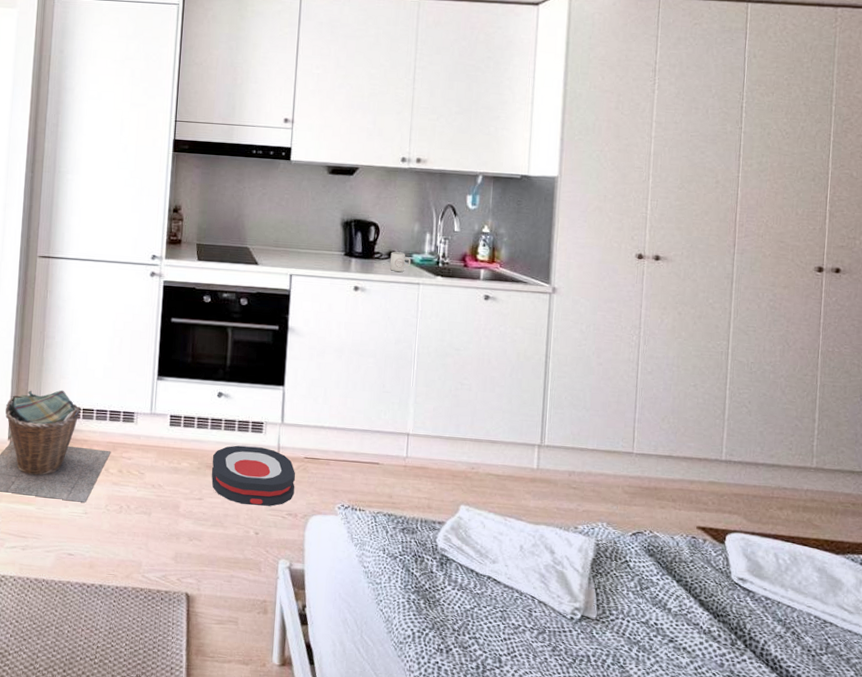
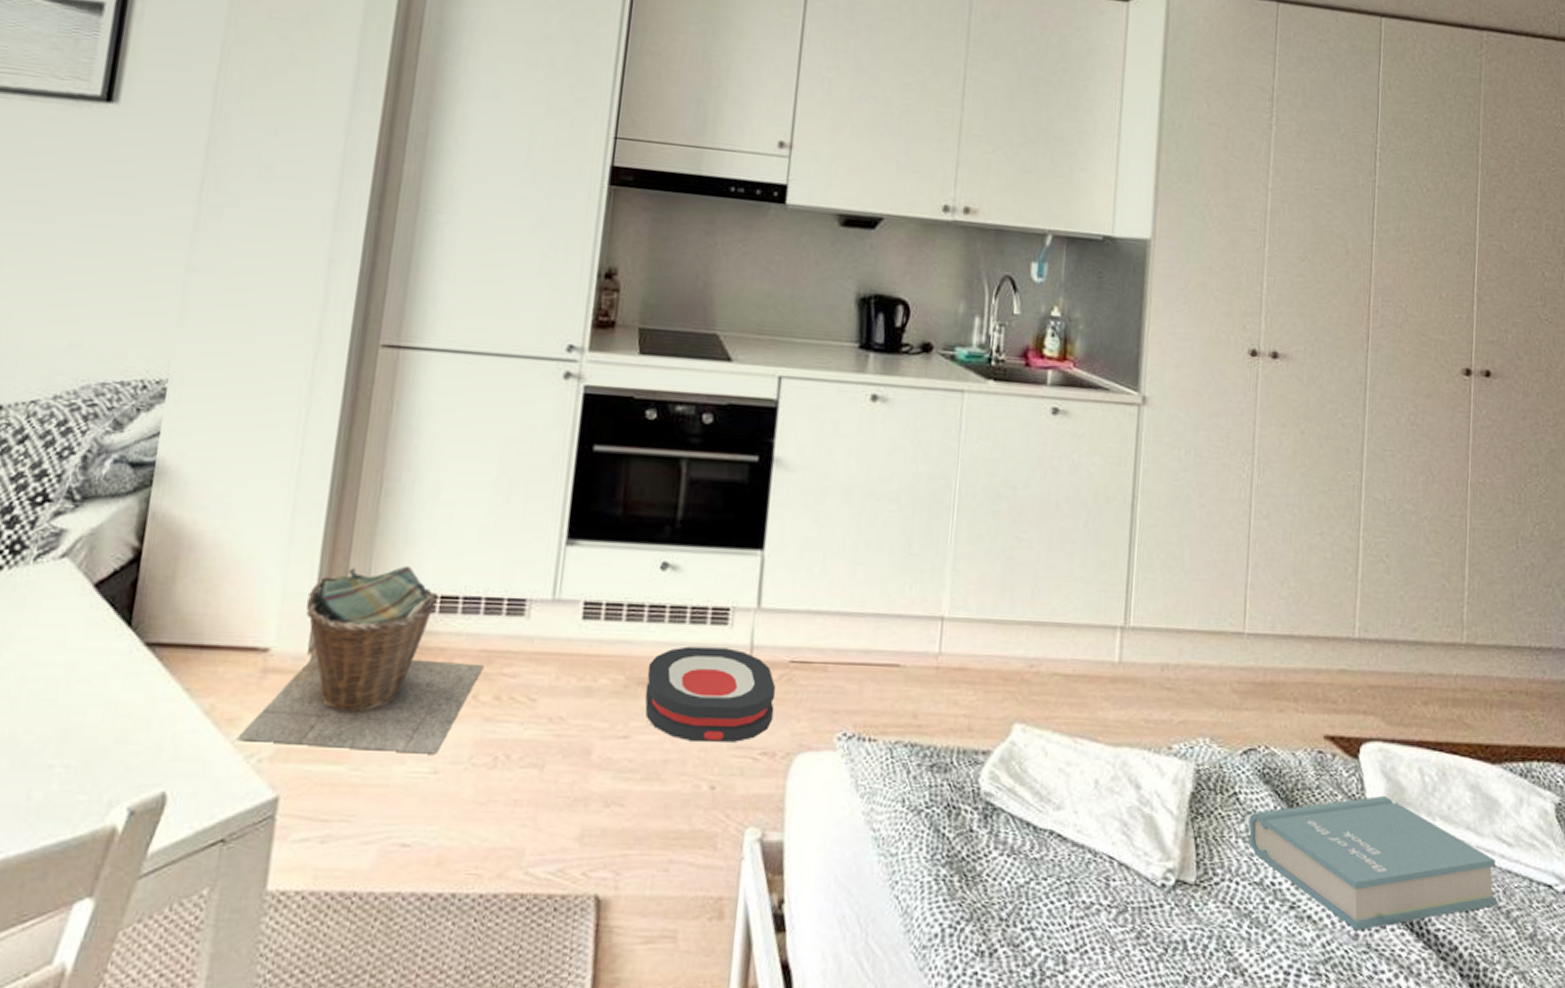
mug: present [389,252,411,272] -> none [922,343,953,374]
book: none [637,570,839,661] -> present [1249,795,1497,931]

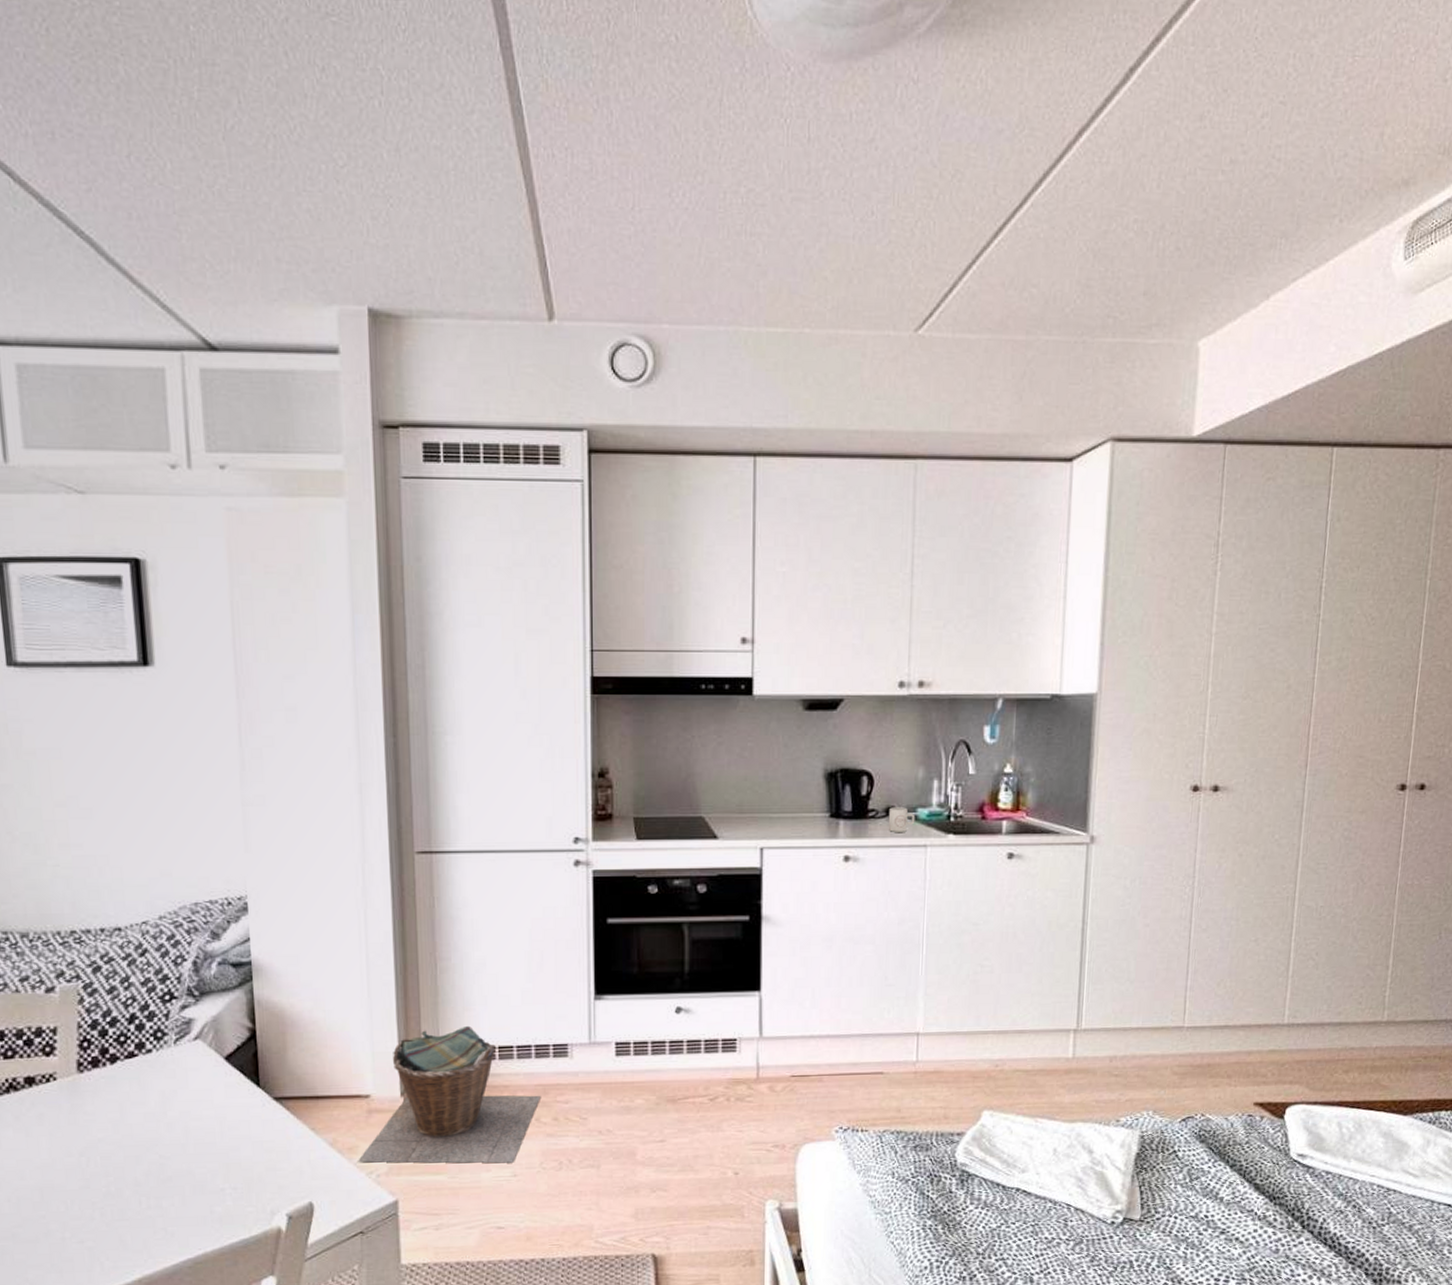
robot vacuum: present [645,646,776,742] -> none [674,1069,781,1141]
mug: none [922,343,953,374] -> present [888,807,916,833]
book: present [1249,795,1497,931] -> none [1186,1145,1402,1247]

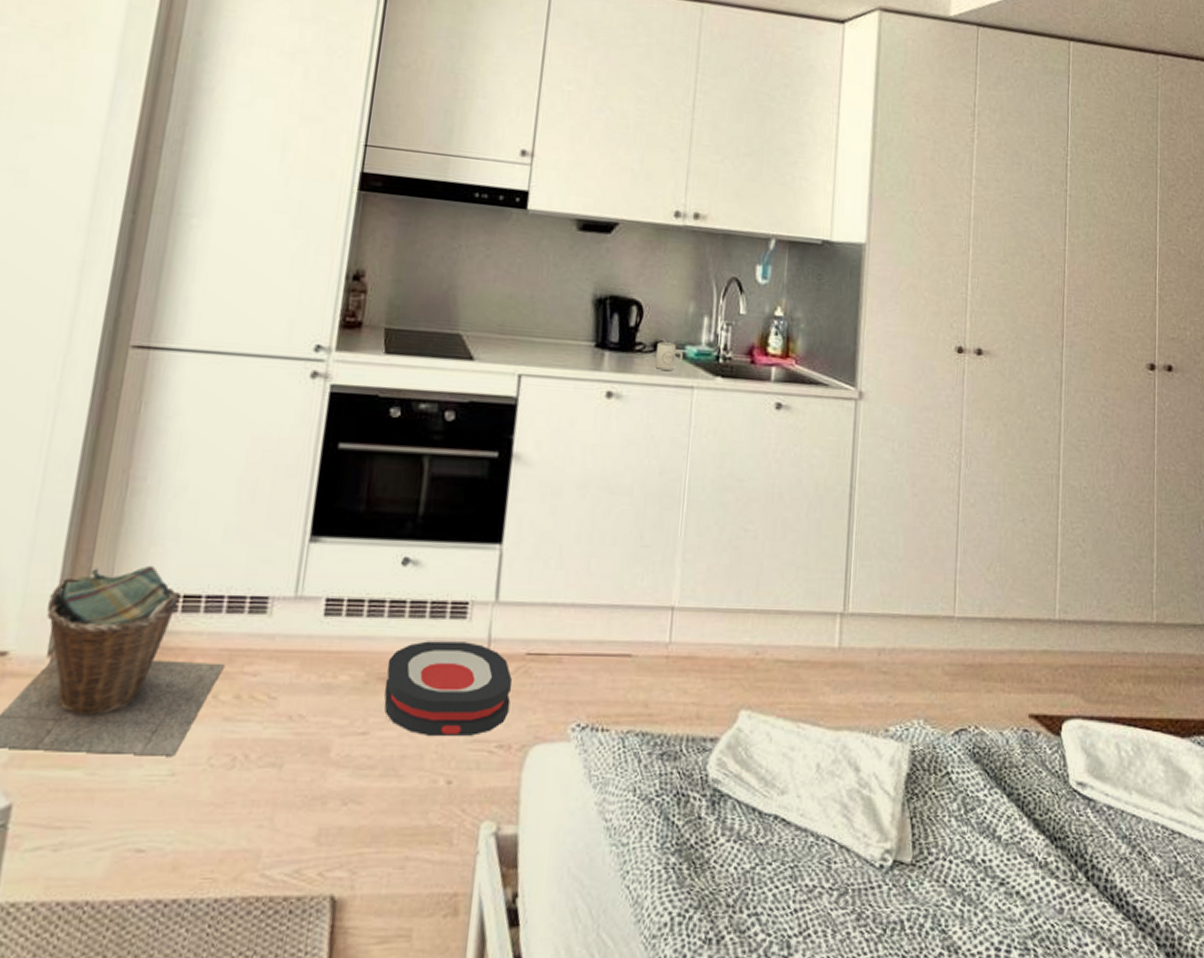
robot vacuum: none [674,1069,781,1141] -> present [384,641,513,736]

